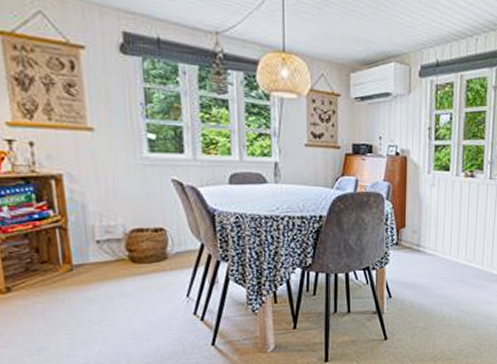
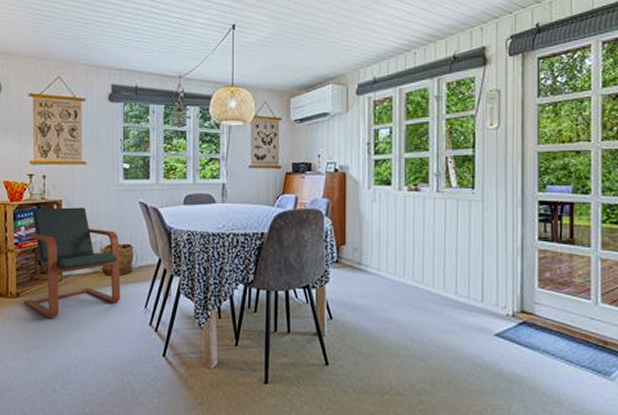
armchair: none [16,183,156,315] -> present [23,207,121,318]

